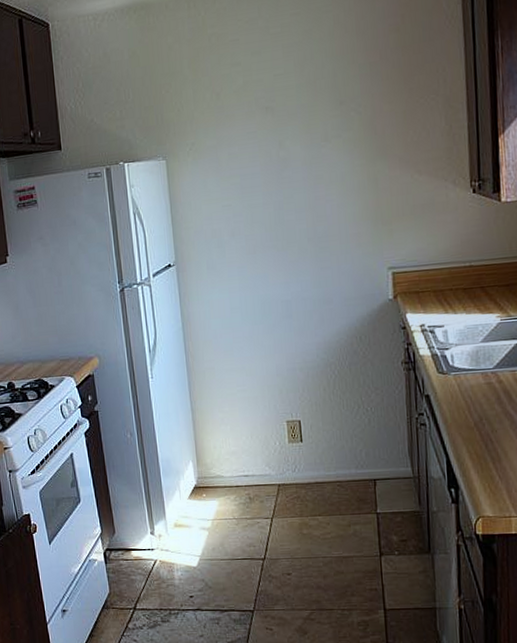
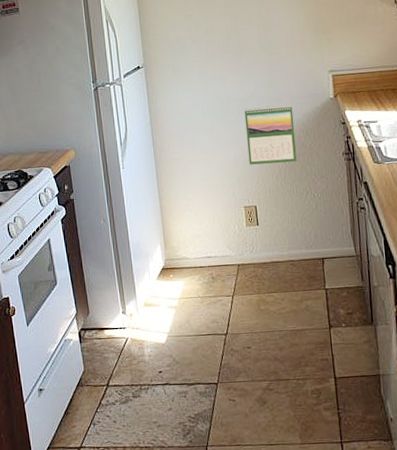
calendar: none [288,307,348,375] -> present [244,105,297,165]

